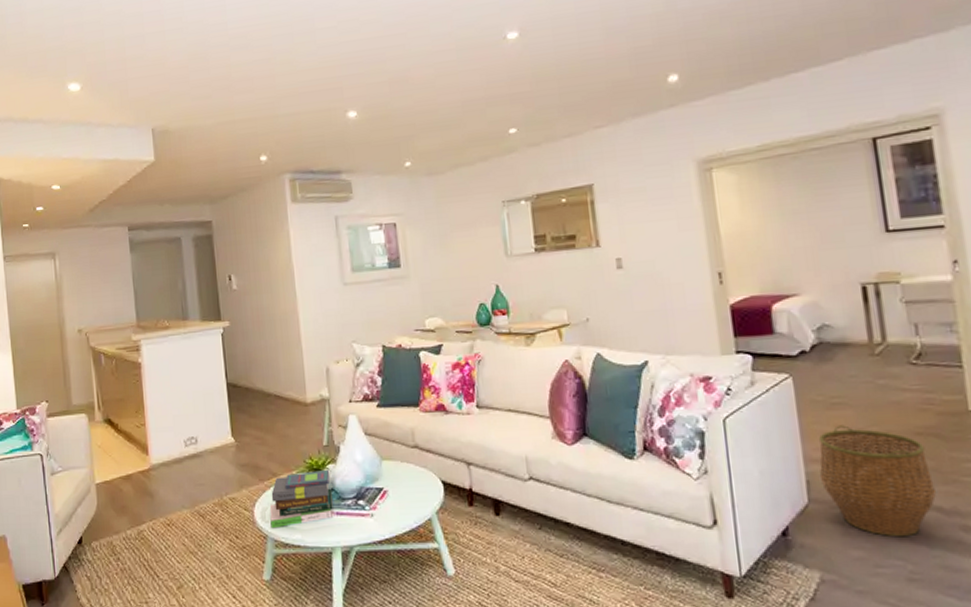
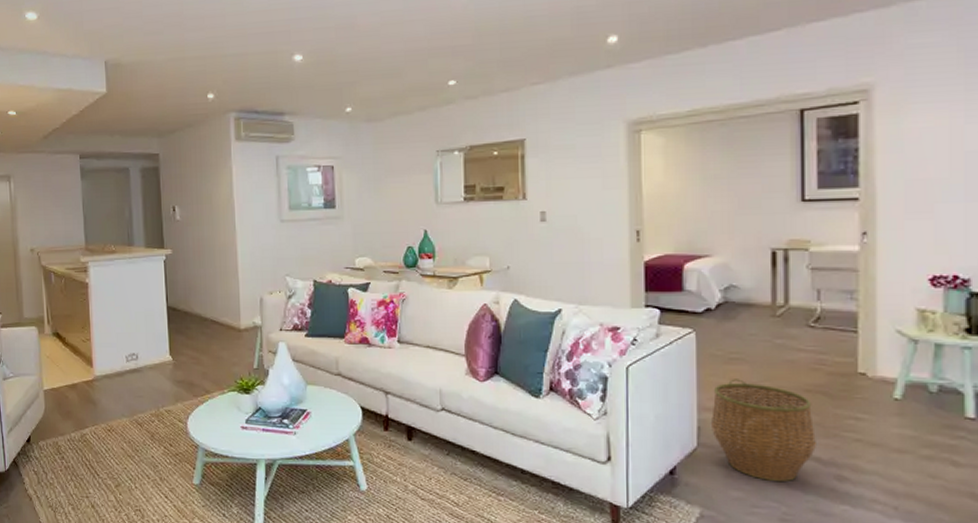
books: present [269,469,333,529] -> none [201,390,260,440]

